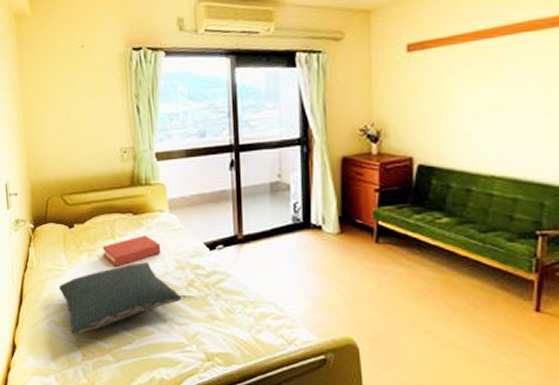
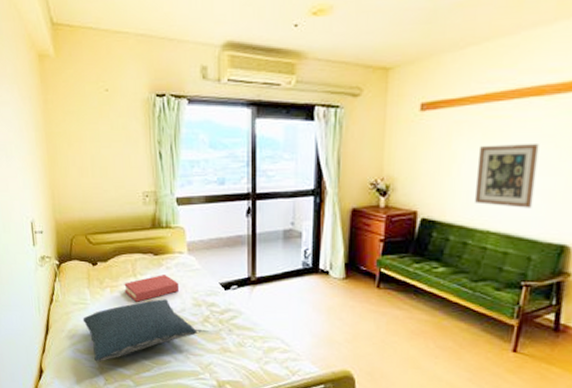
wall art: none [473,81,539,150] -> present [474,144,539,208]

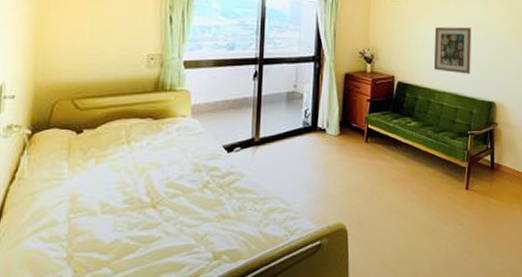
pillow: present [83,299,197,362] -> none [53,167,195,250]
hardback book: present [124,275,180,302] -> none [113,140,179,172]

